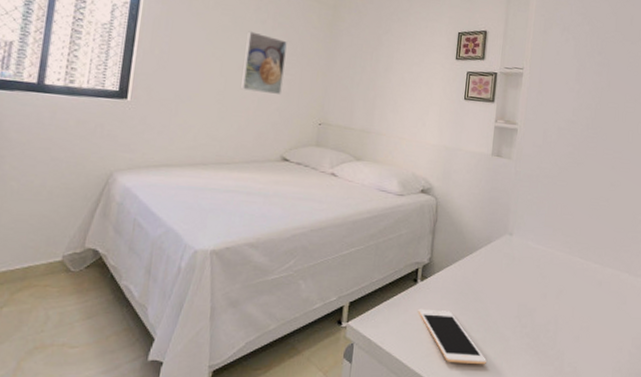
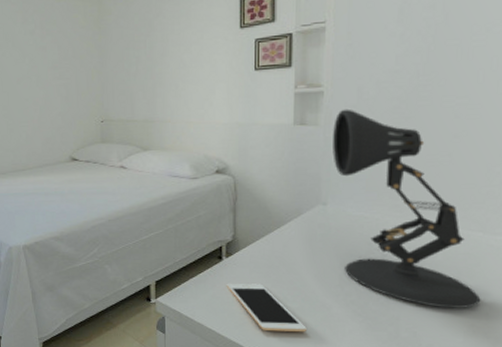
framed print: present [241,31,287,95] -> none [19,44,60,102]
desk lamp: none [520,147,626,344] -> present [332,109,481,308]

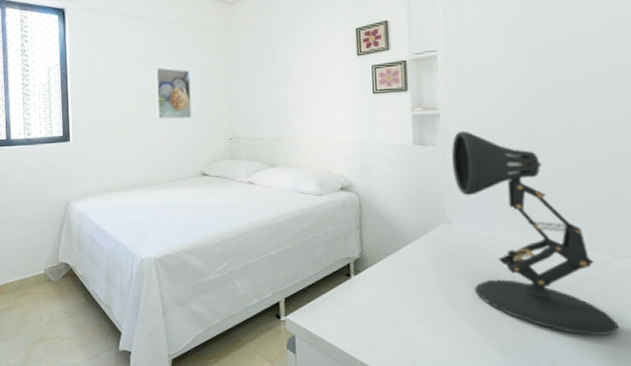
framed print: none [19,44,60,102] -> present [155,67,192,119]
cell phone: present [226,283,307,332] -> none [356,302,441,357]

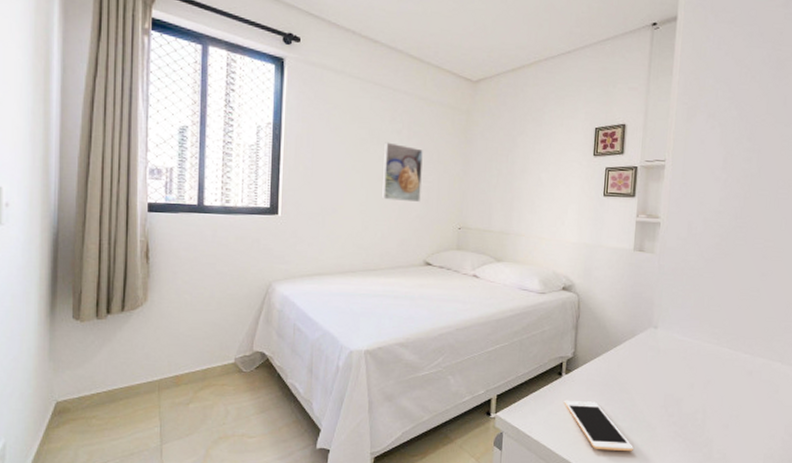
cell phone: none [356,302,441,357] -> present [563,400,633,452]
desk lamp: present [452,130,619,335] -> none [665,240,778,432]

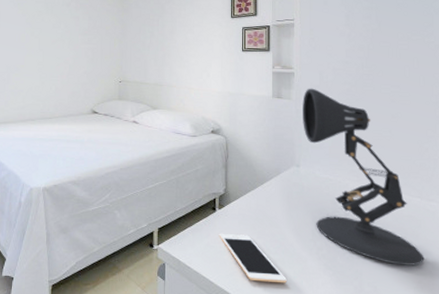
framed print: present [382,142,423,203] -> none [56,13,88,61]
desk lamp: none [665,240,778,432] -> present [303,88,425,266]

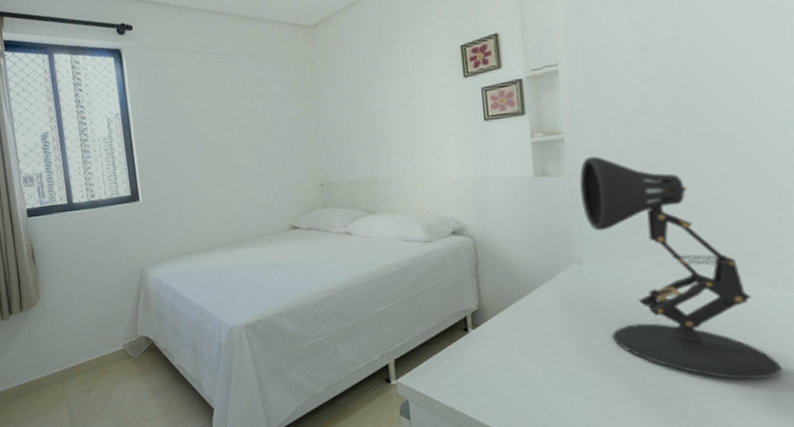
cell phone: present [219,233,287,284] -> none [475,358,575,414]

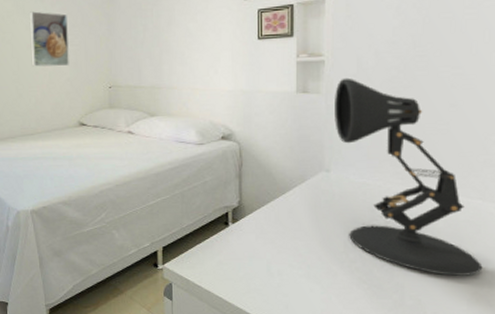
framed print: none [229,109,276,169] -> present [30,11,69,67]

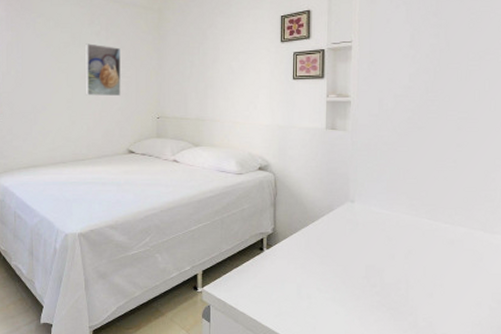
desk lamp: present [335,77,483,276] -> none [359,117,484,300]

